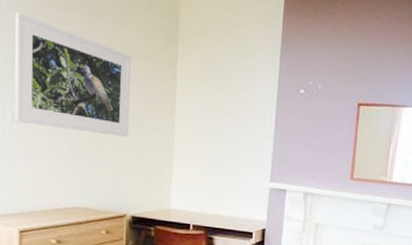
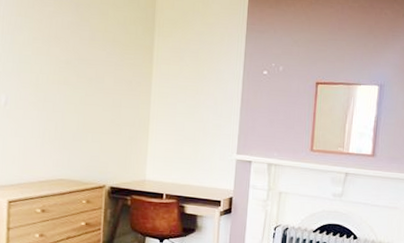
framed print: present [14,12,132,137] -> none [9,8,114,115]

